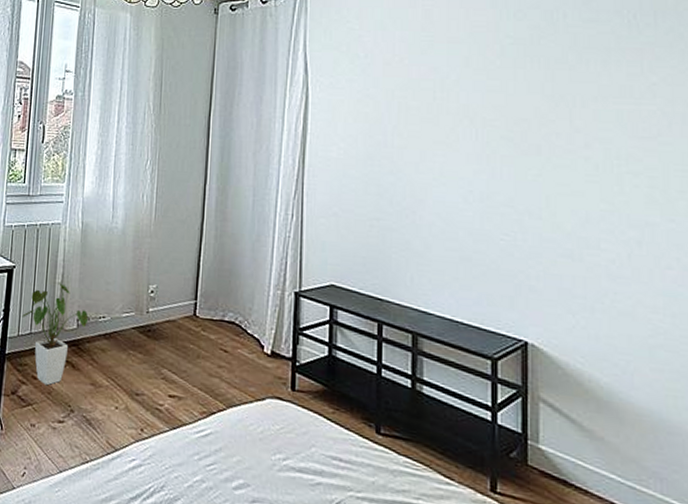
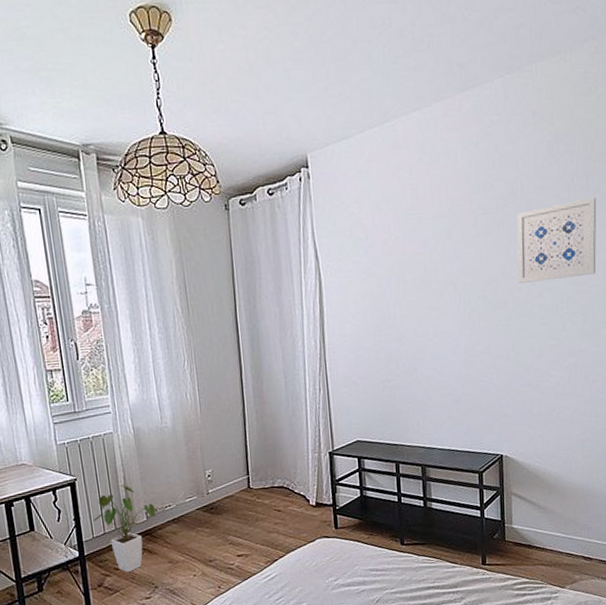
wall art: none [556,38,670,130] -> present [517,198,597,283]

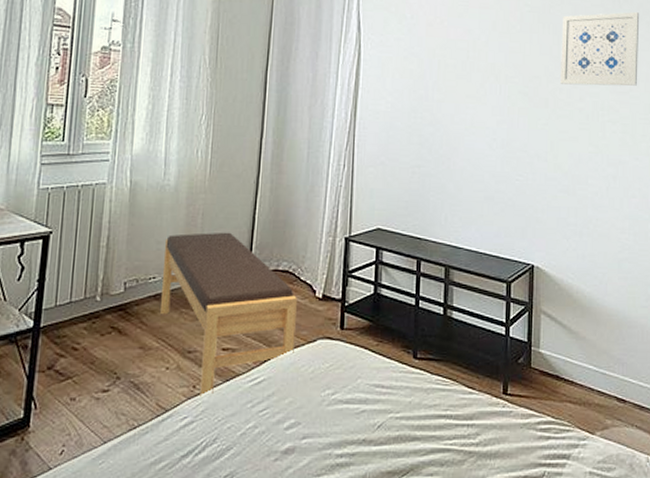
house plant: present [93,484,156,573] -> none [60,244,137,356]
bench: none [172,460,298,594] -> present [159,232,297,397]

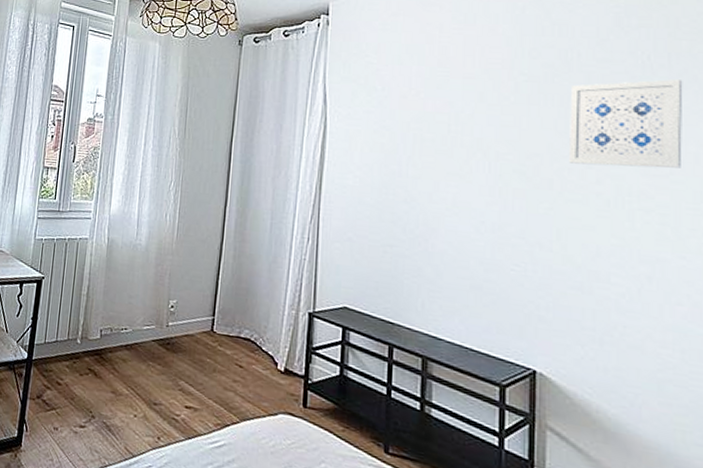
bench: present [159,232,297,397] -> none [129,291,258,449]

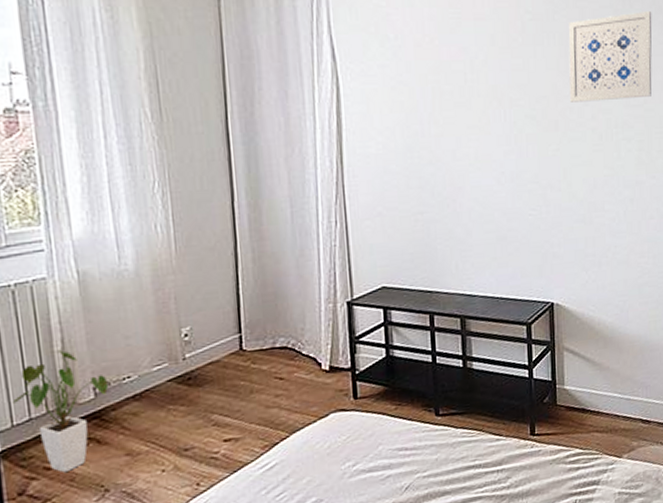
house plant: none [49,293,112,392] -> present [12,349,109,473]

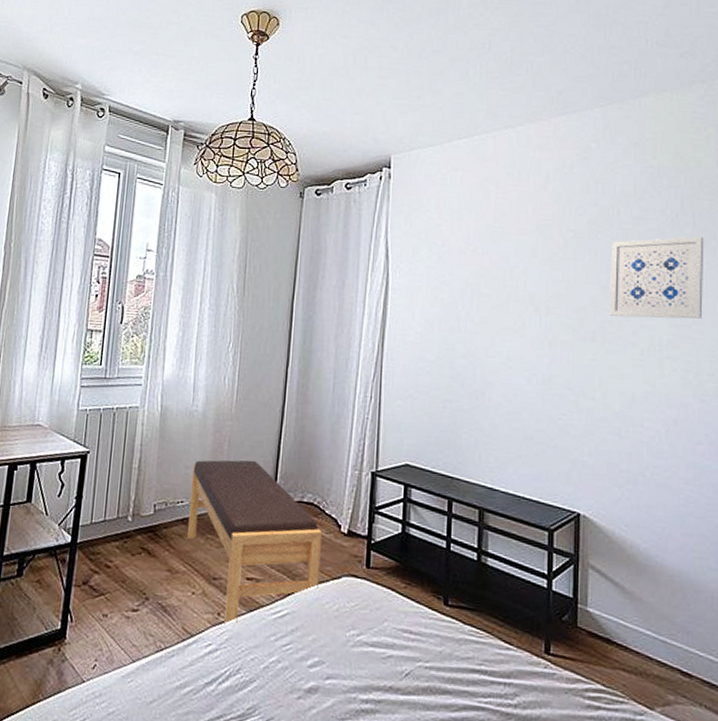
house plant: present [12,349,109,473] -> none [96,466,166,574]
bench: none [134,314,306,493] -> present [186,460,322,625]

